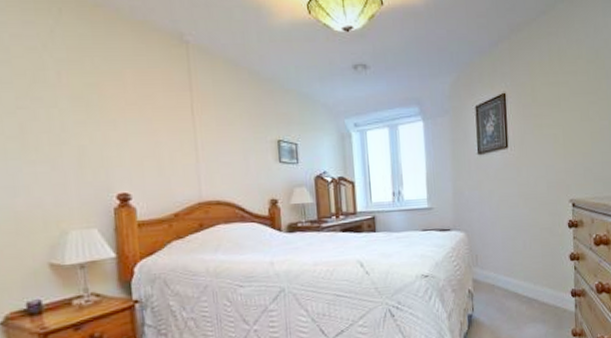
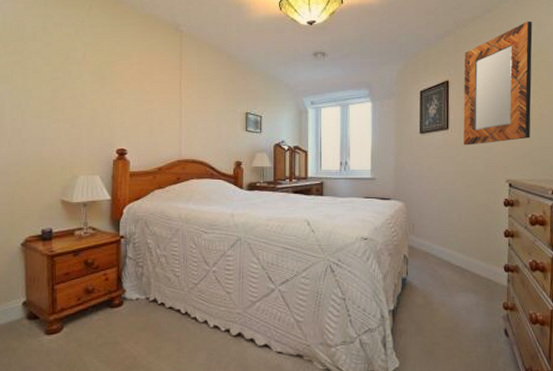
home mirror: none [520,23,592,165] -> present [463,21,533,146]

